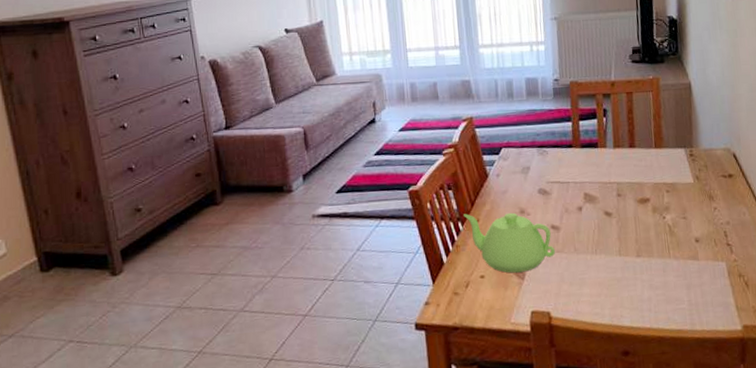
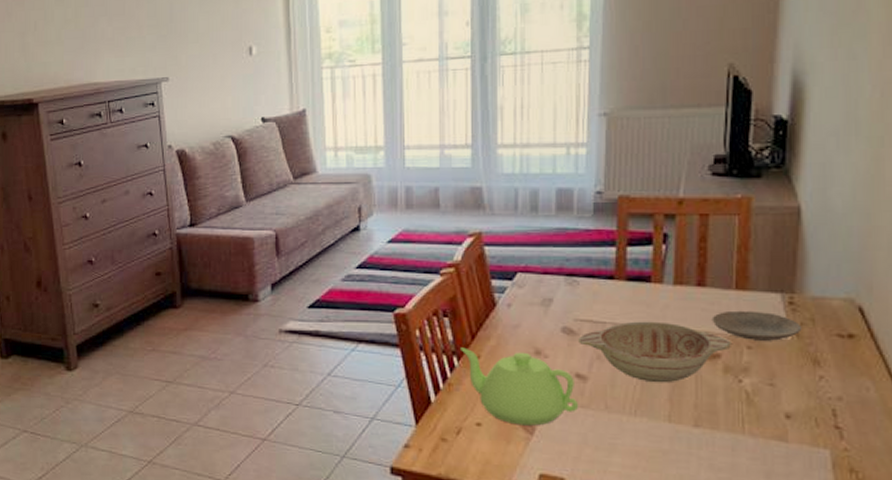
decorative bowl: none [551,177,656,227] -> present [578,321,731,383]
plate: none [641,163,700,186] -> present [712,310,802,341]

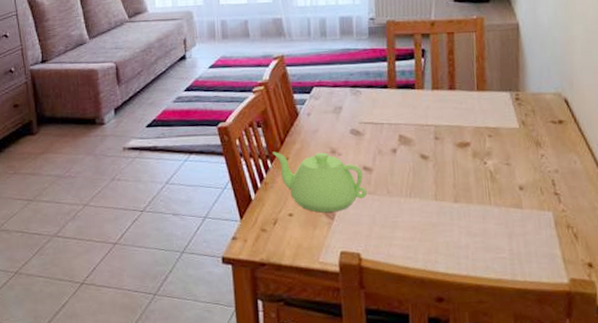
decorative bowl: present [578,321,731,383] -> none [364,120,477,170]
plate: present [712,310,802,341] -> none [461,106,527,130]

